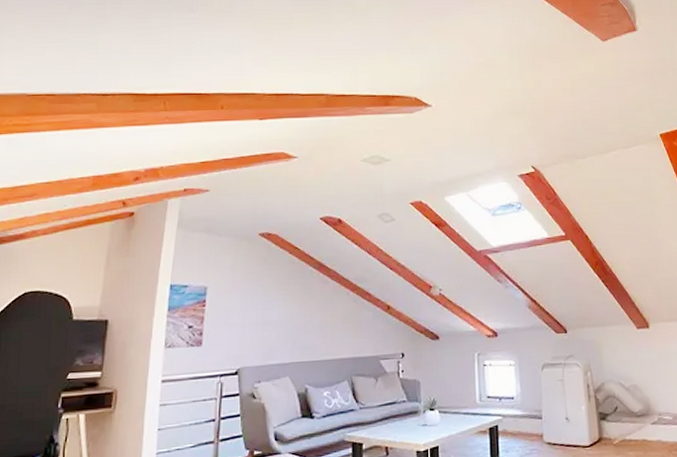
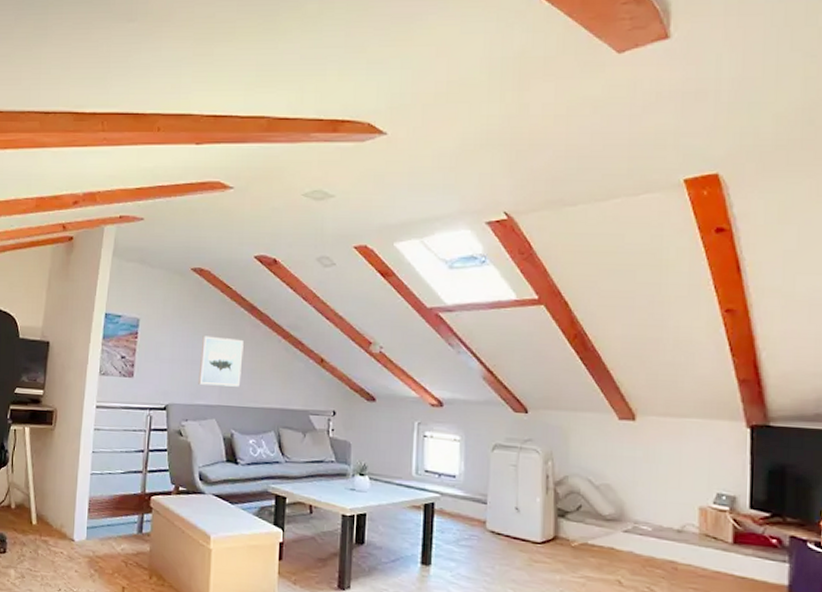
wall art: none [270,296,314,345] -> present [198,336,244,387]

